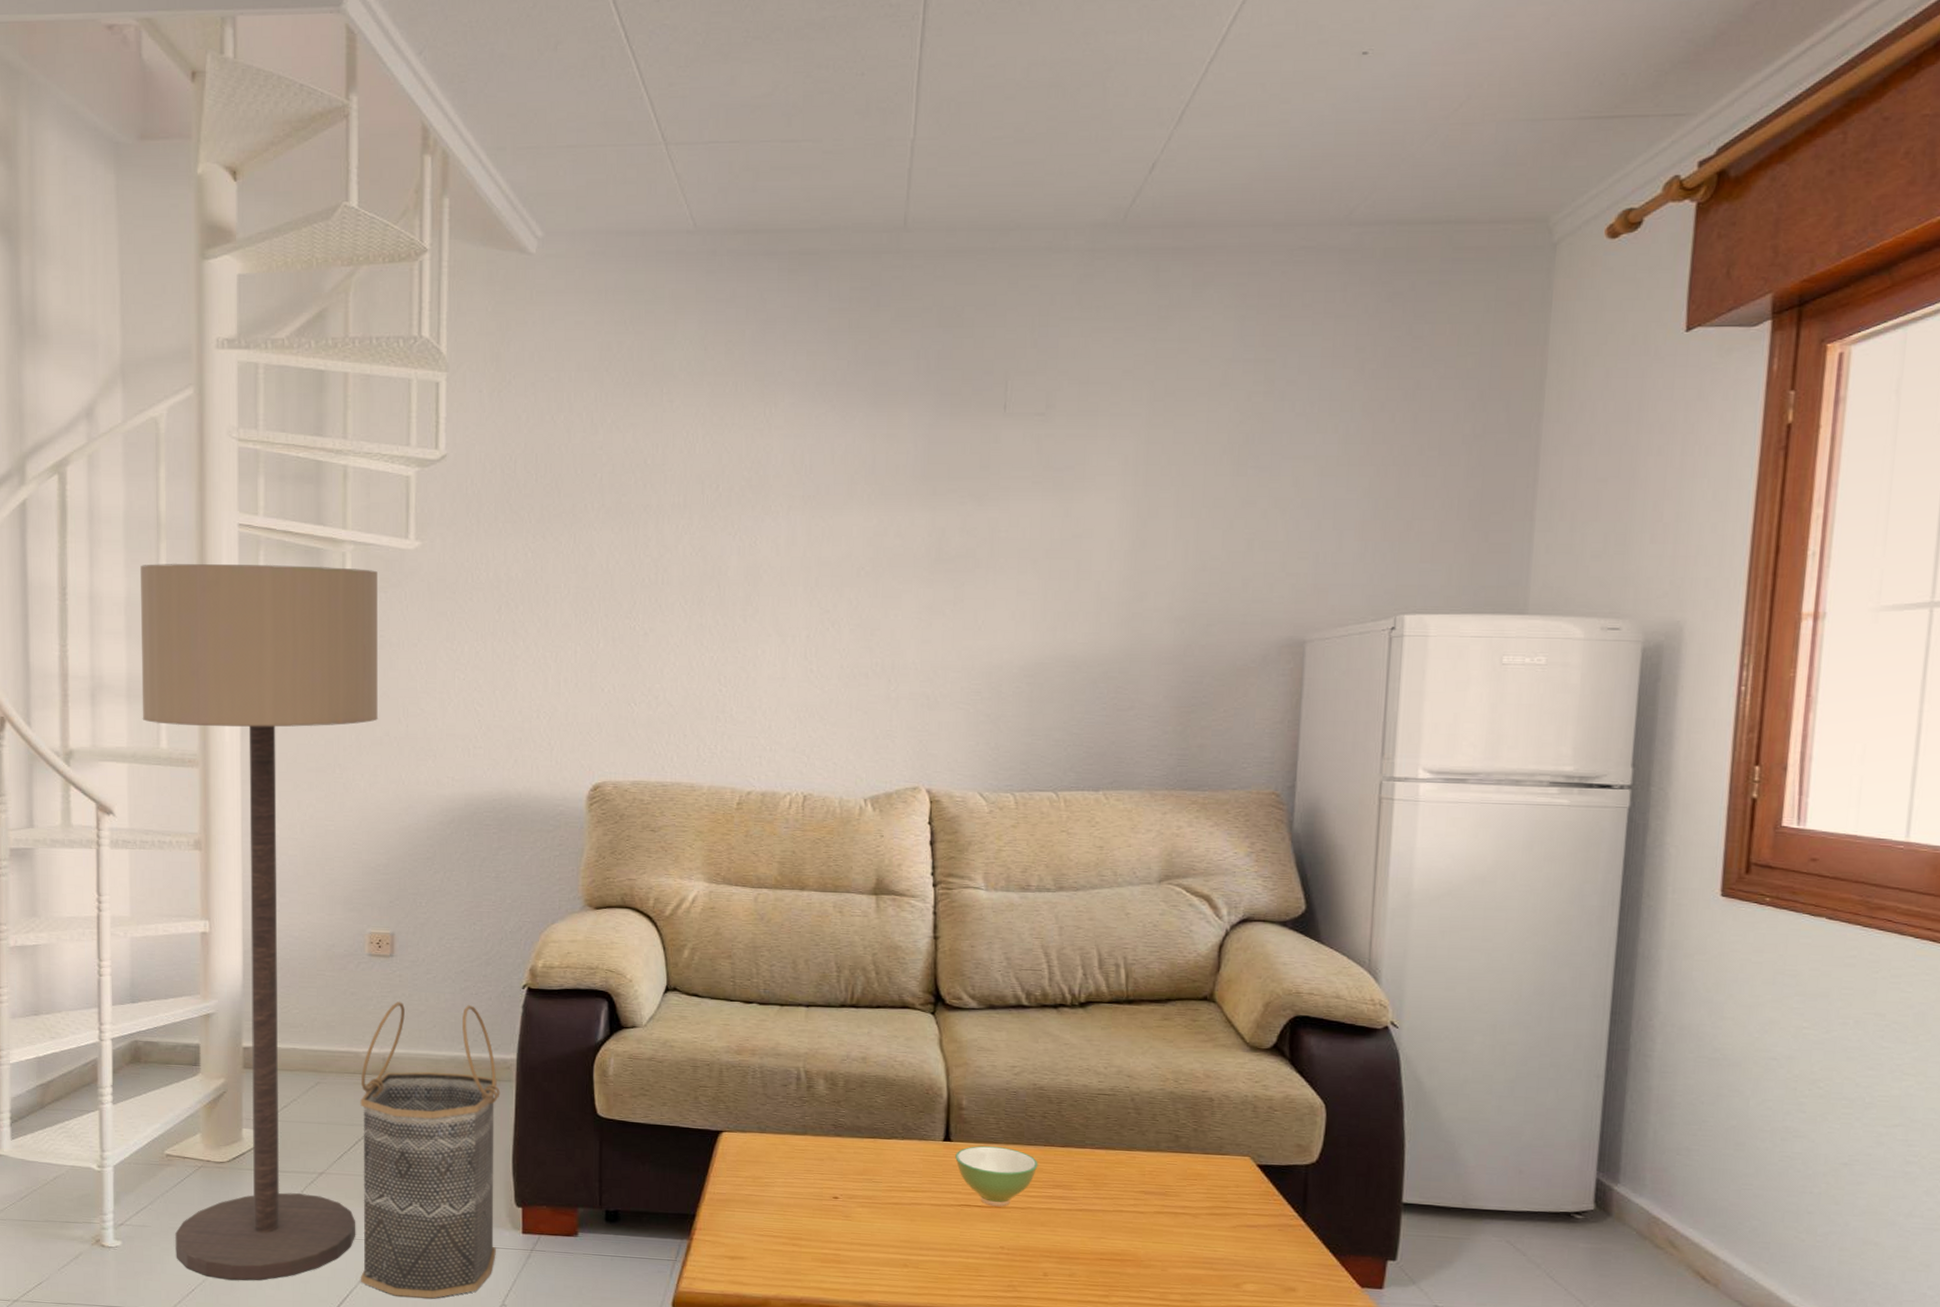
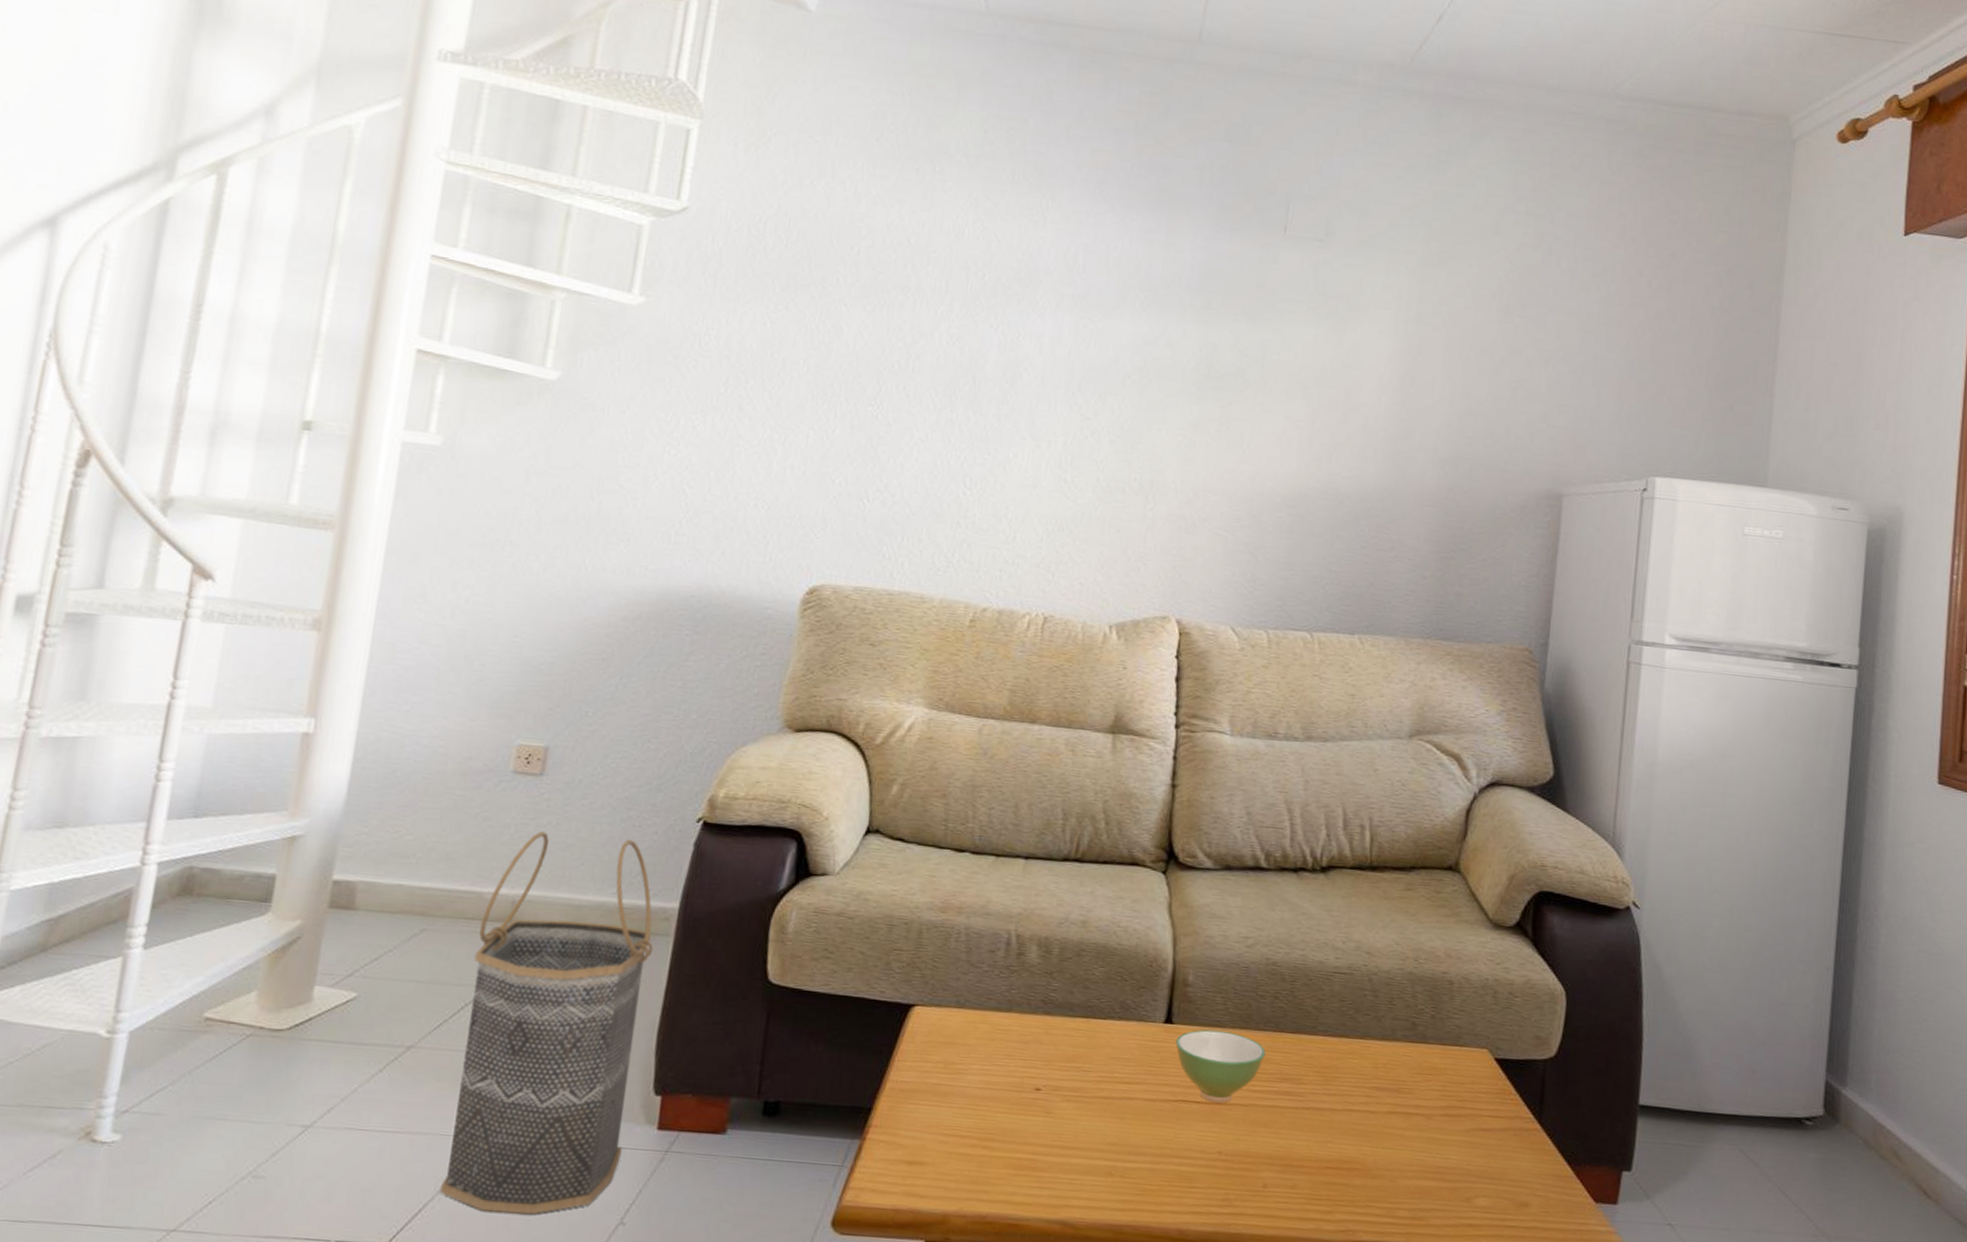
floor lamp: present [140,564,379,1280] -> none [195,288,590,1190]

